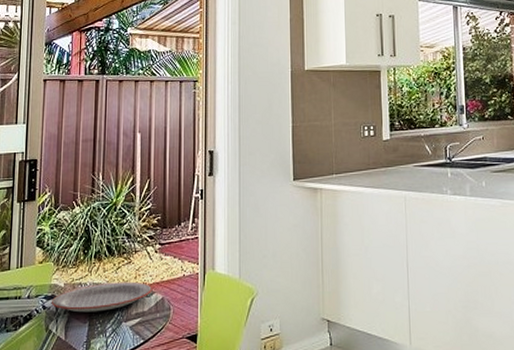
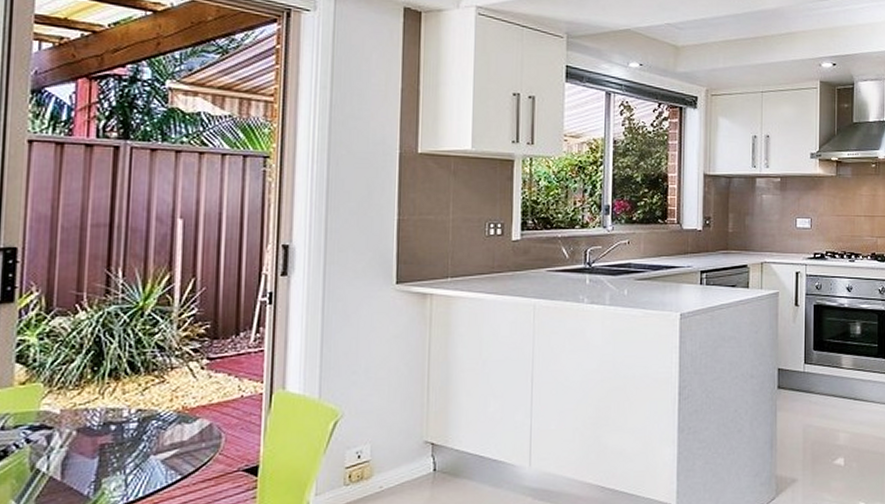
plate: present [51,281,152,313] -> none [39,405,195,446]

